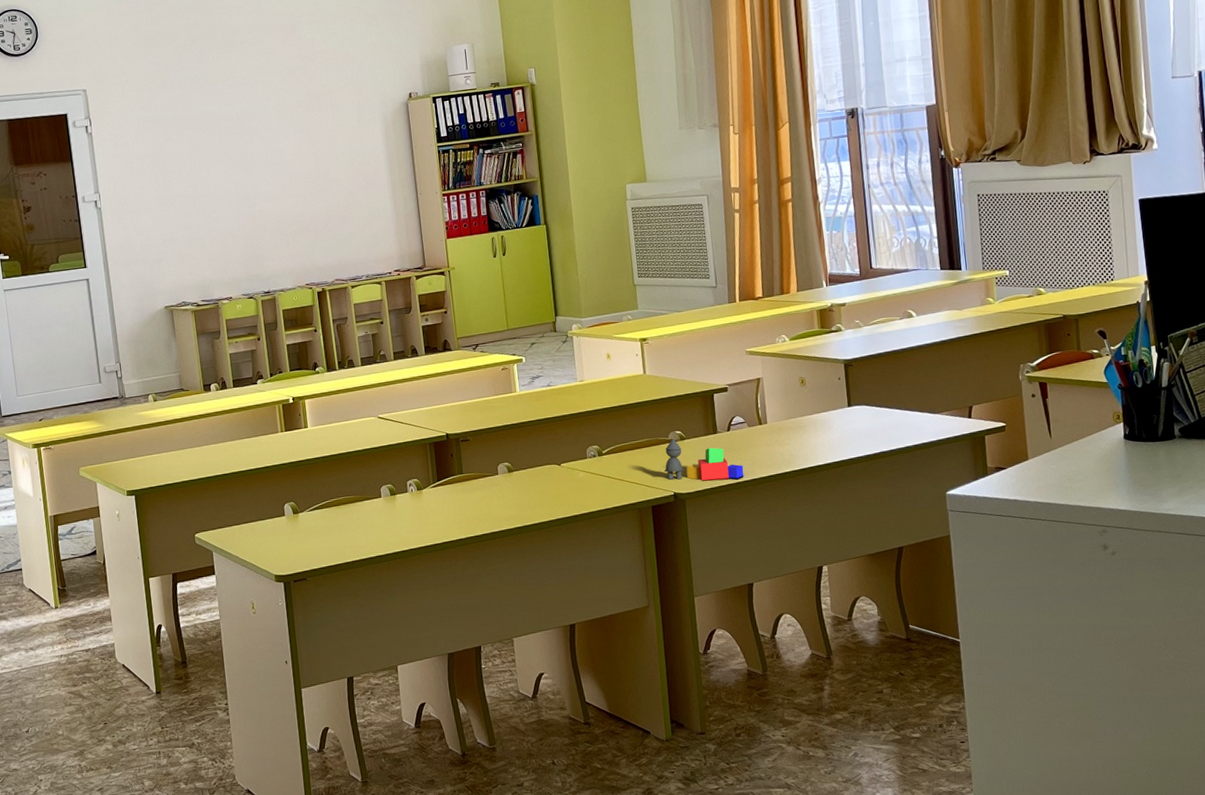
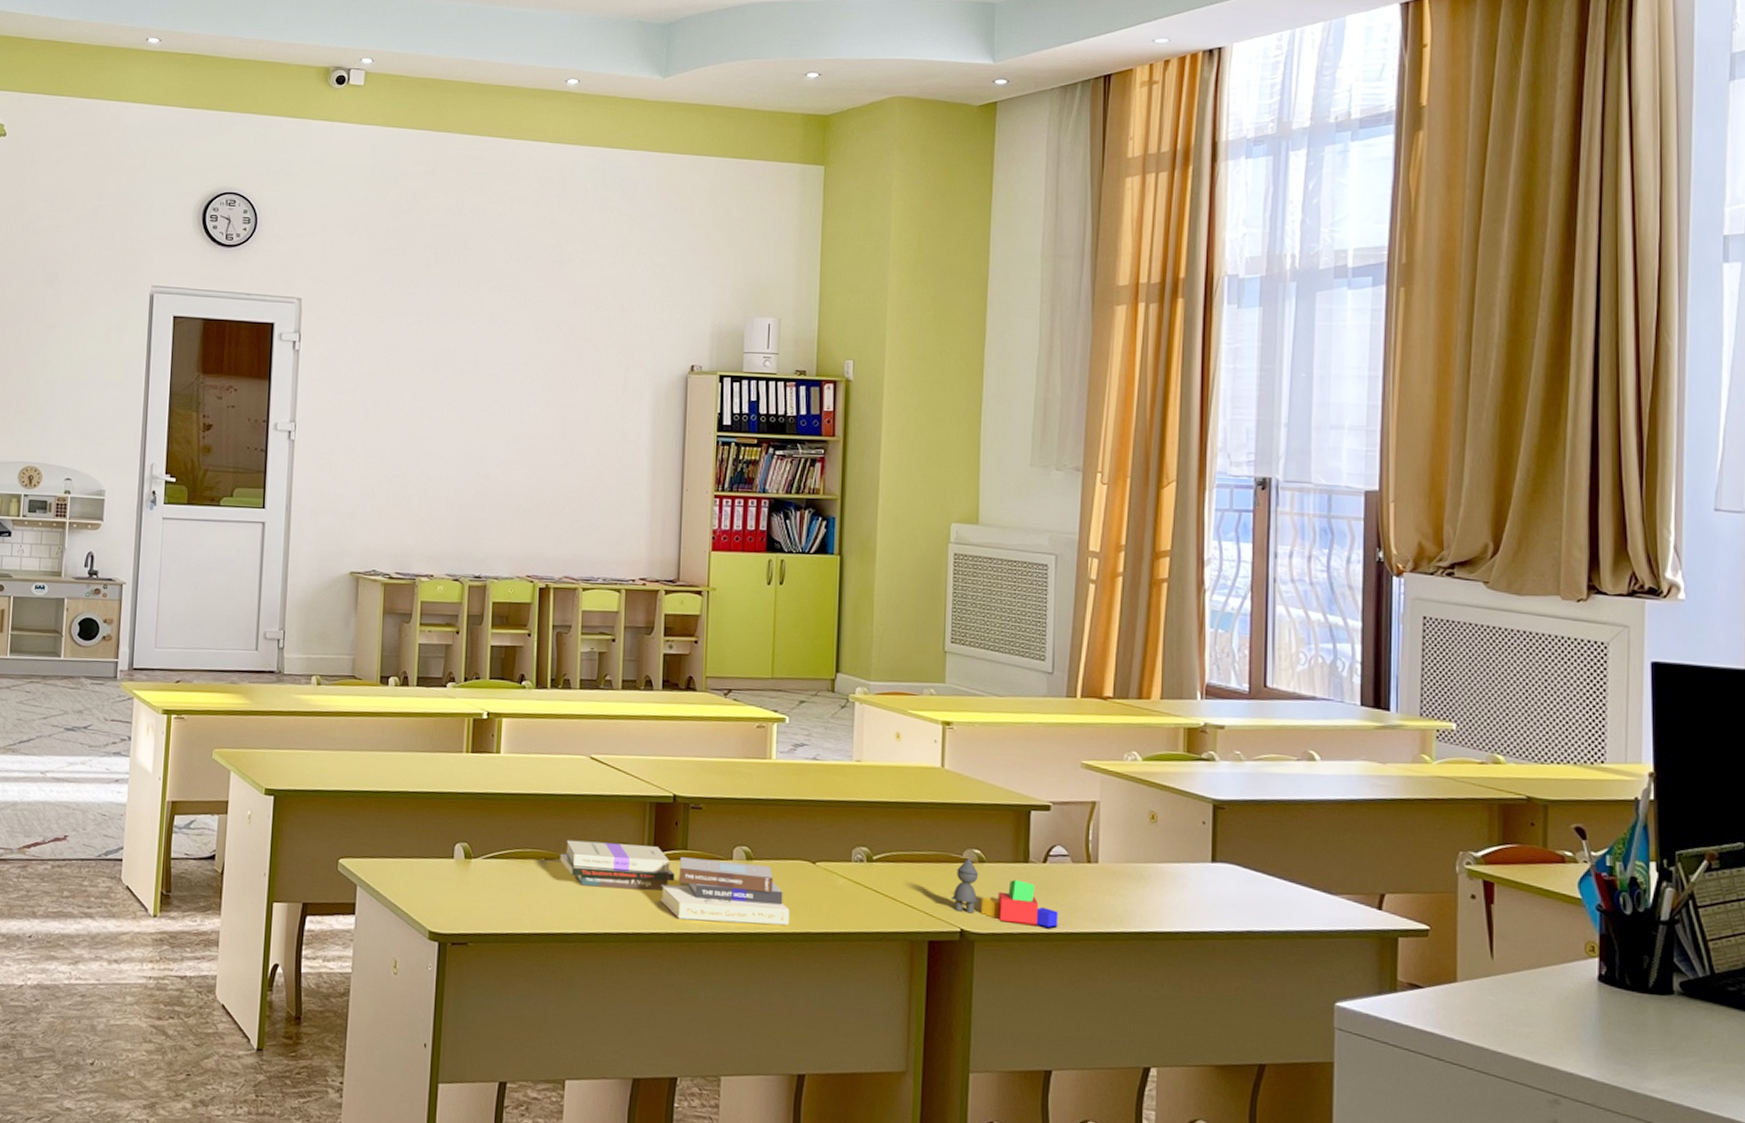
books: none [366,476,457,517] -> present [560,840,675,891]
books: none [447,473,548,527] -> present [660,857,790,925]

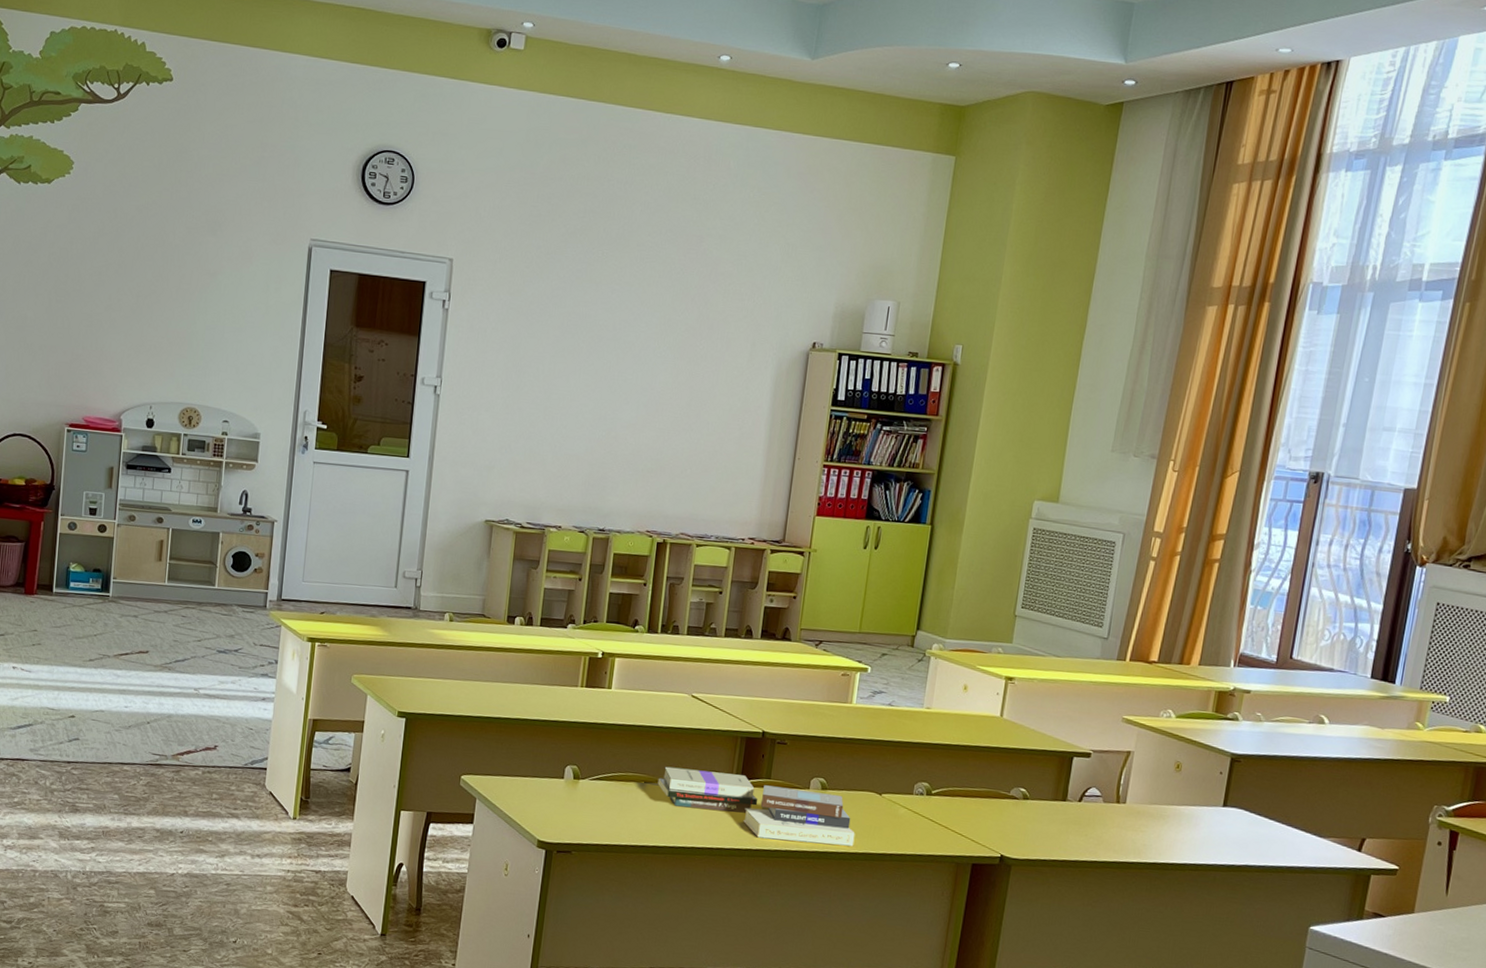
toy blocks: present [950,857,1059,930] -> none [995,794,1087,859]

